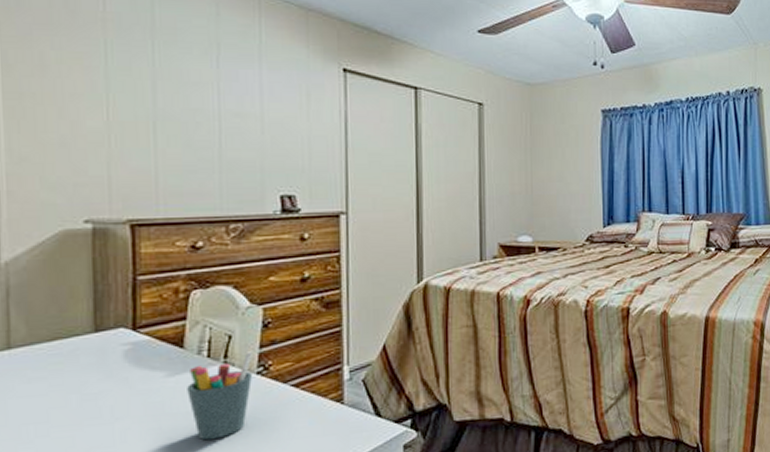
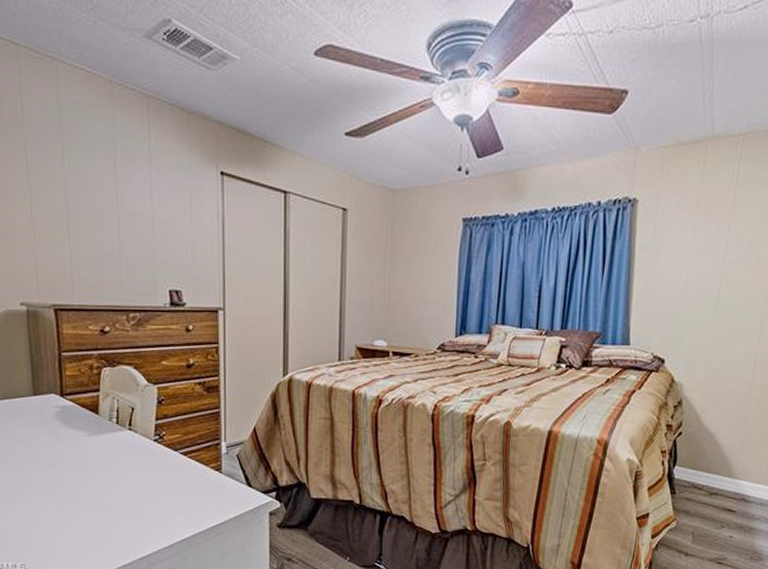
pen holder: present [187,350,254,441] -> none [102,421,152,489]

